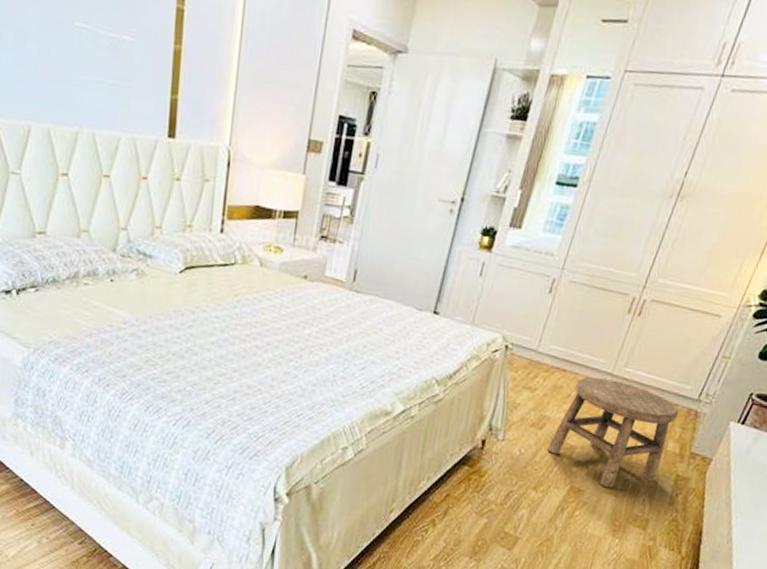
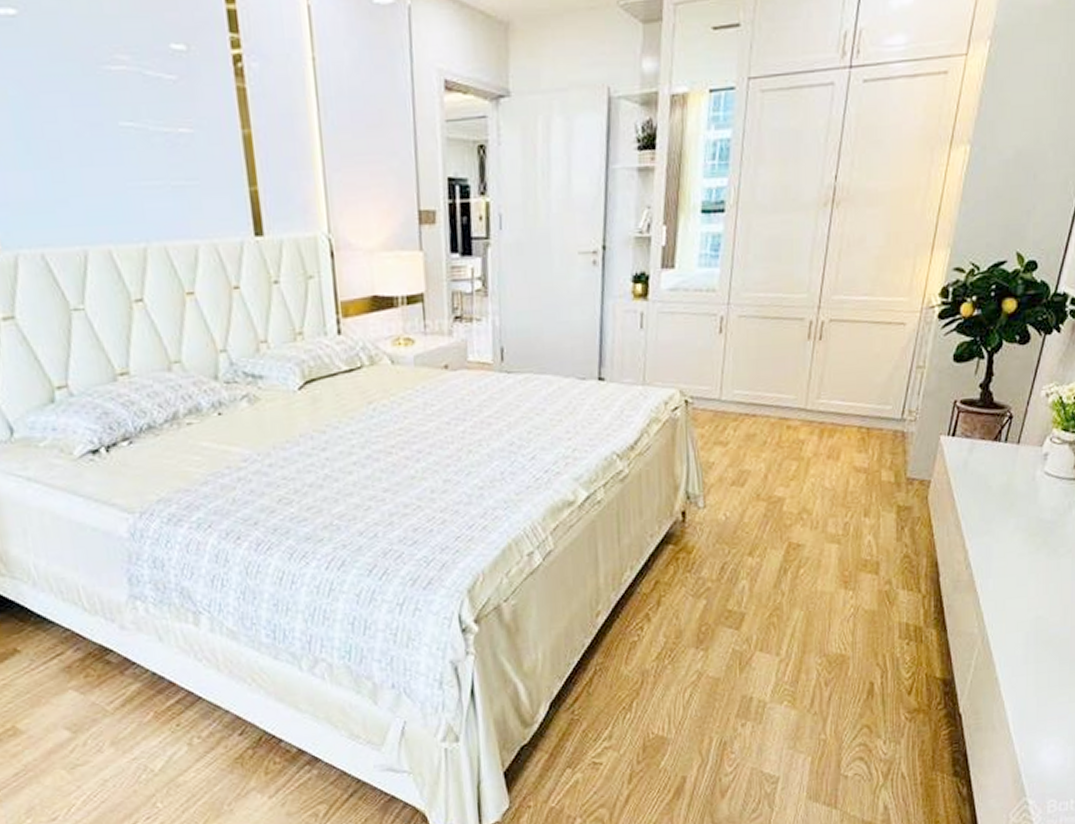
stool: present [547,377,679,488] -> none [754,415,885,536]

